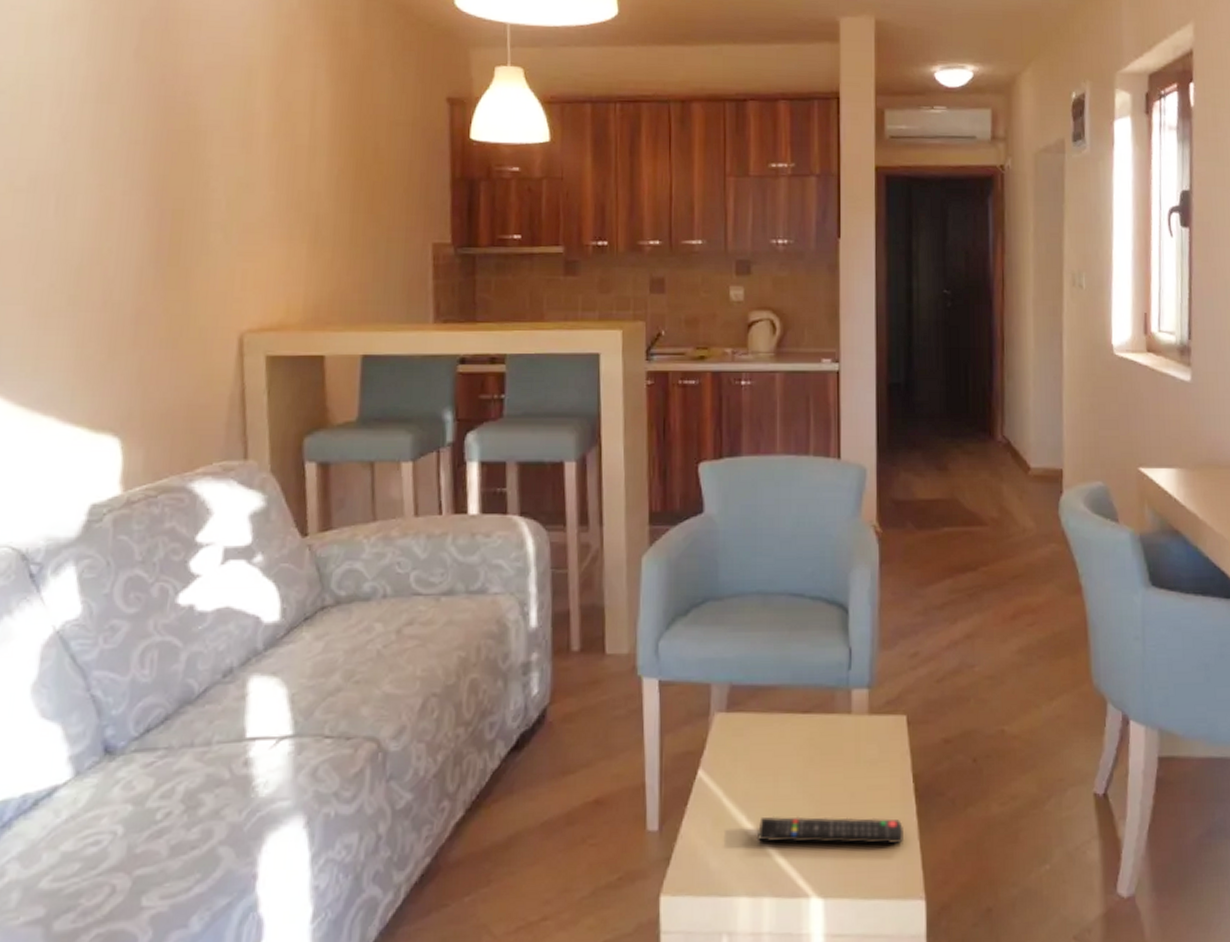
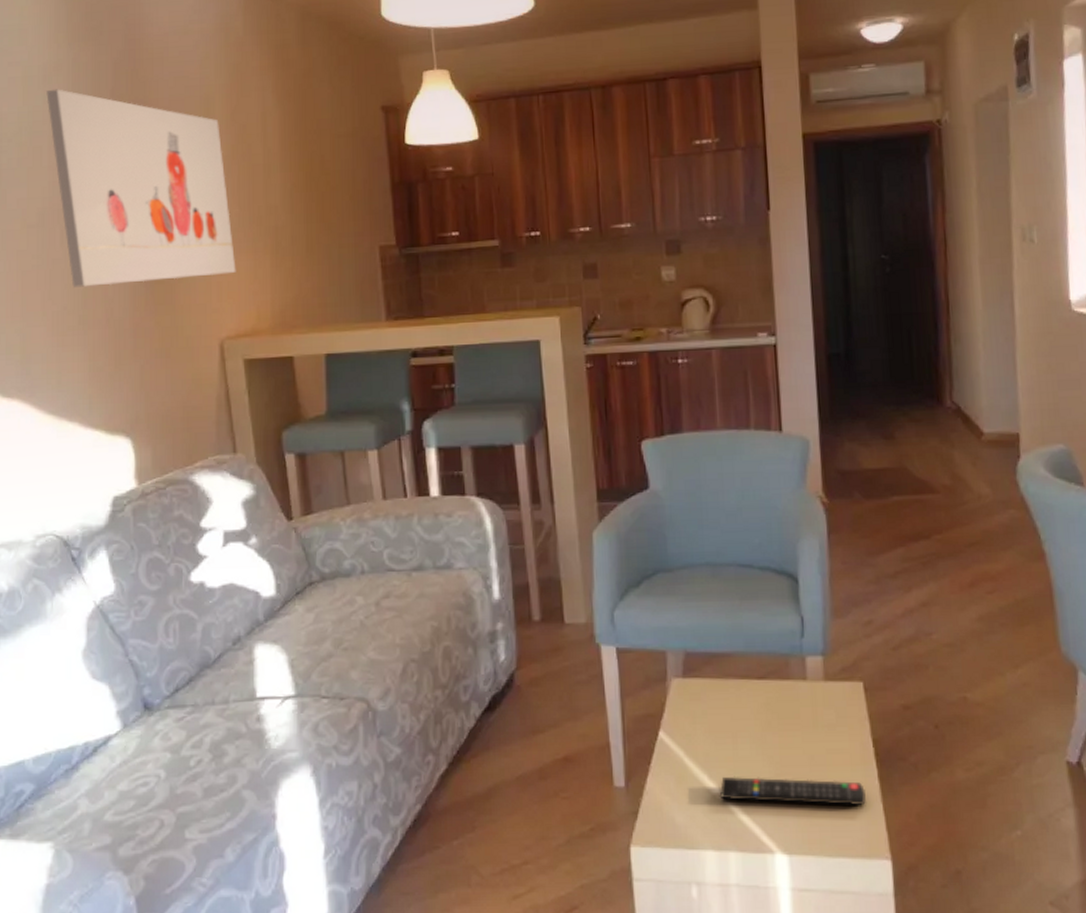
wall art: none [54,41,267,264] -> present [46,89,236,287]

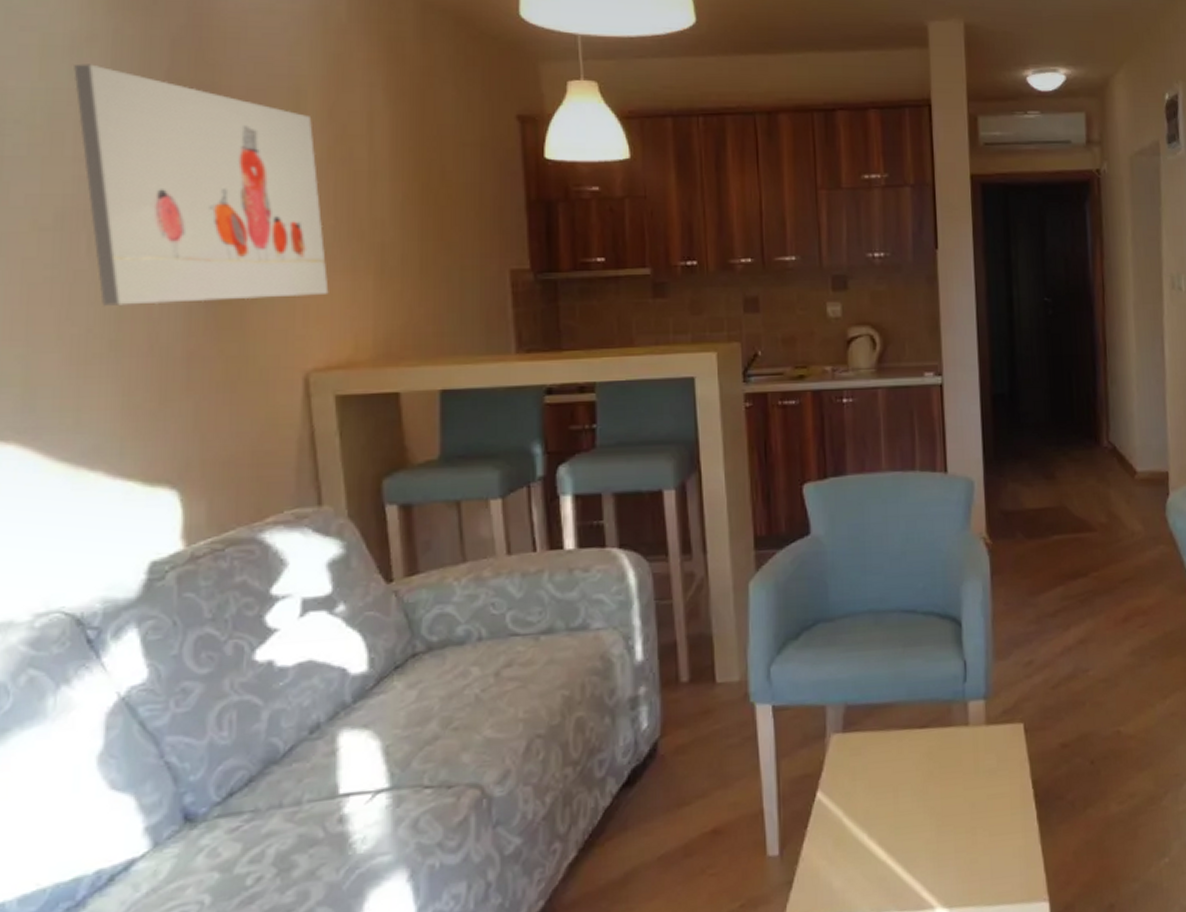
remote control: present [719,776,866,807] -> none [879,825,1025,858]

